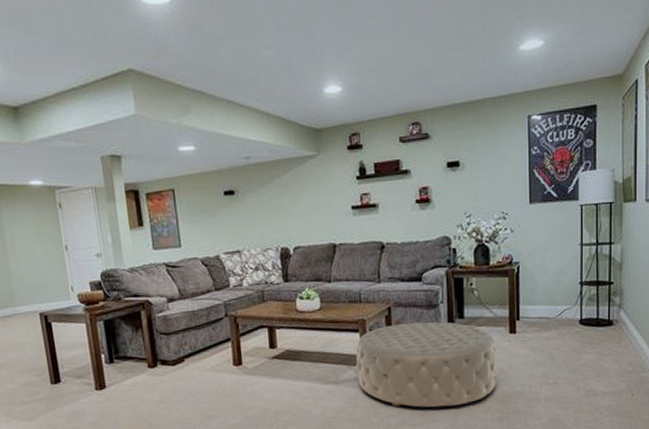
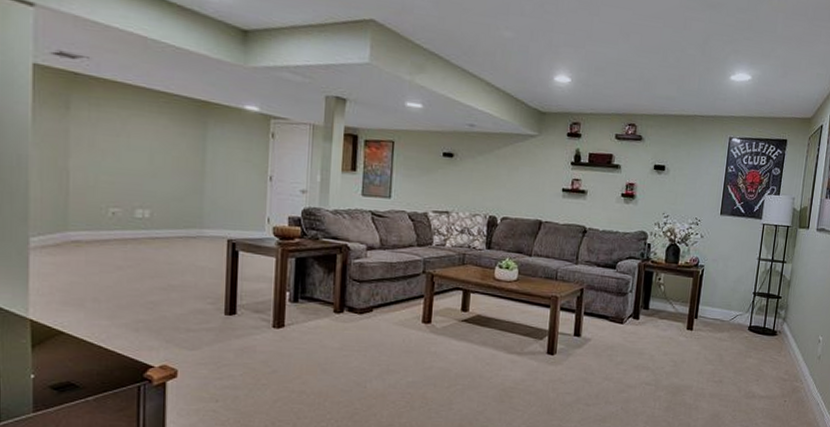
ottoman: present [356,321,498,408] -> none [542,305,674,391]

